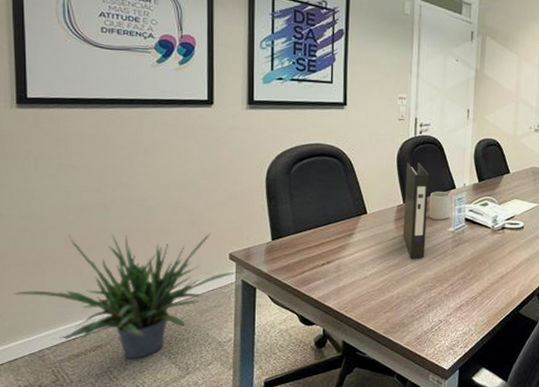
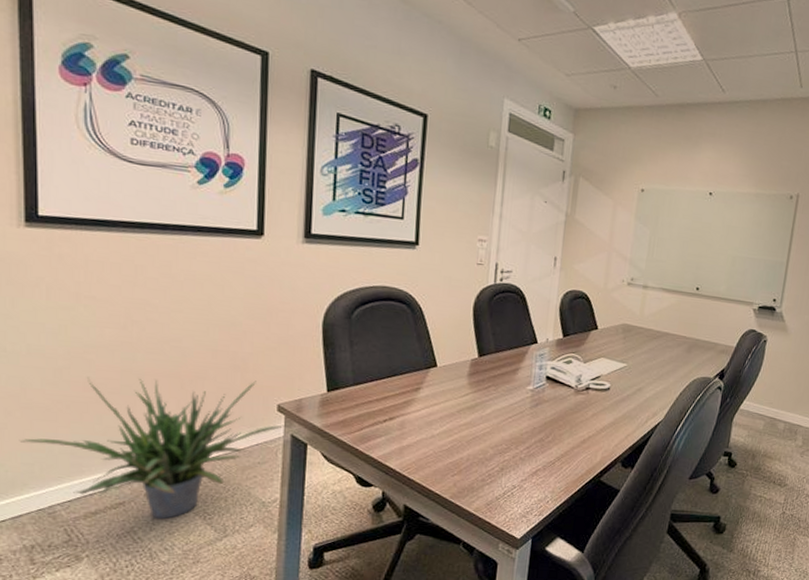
binder: present [402,162,429,259] -> none [476,311,509,419]
mug: present [428,191,451,221] -> none [505,345,531,378]

